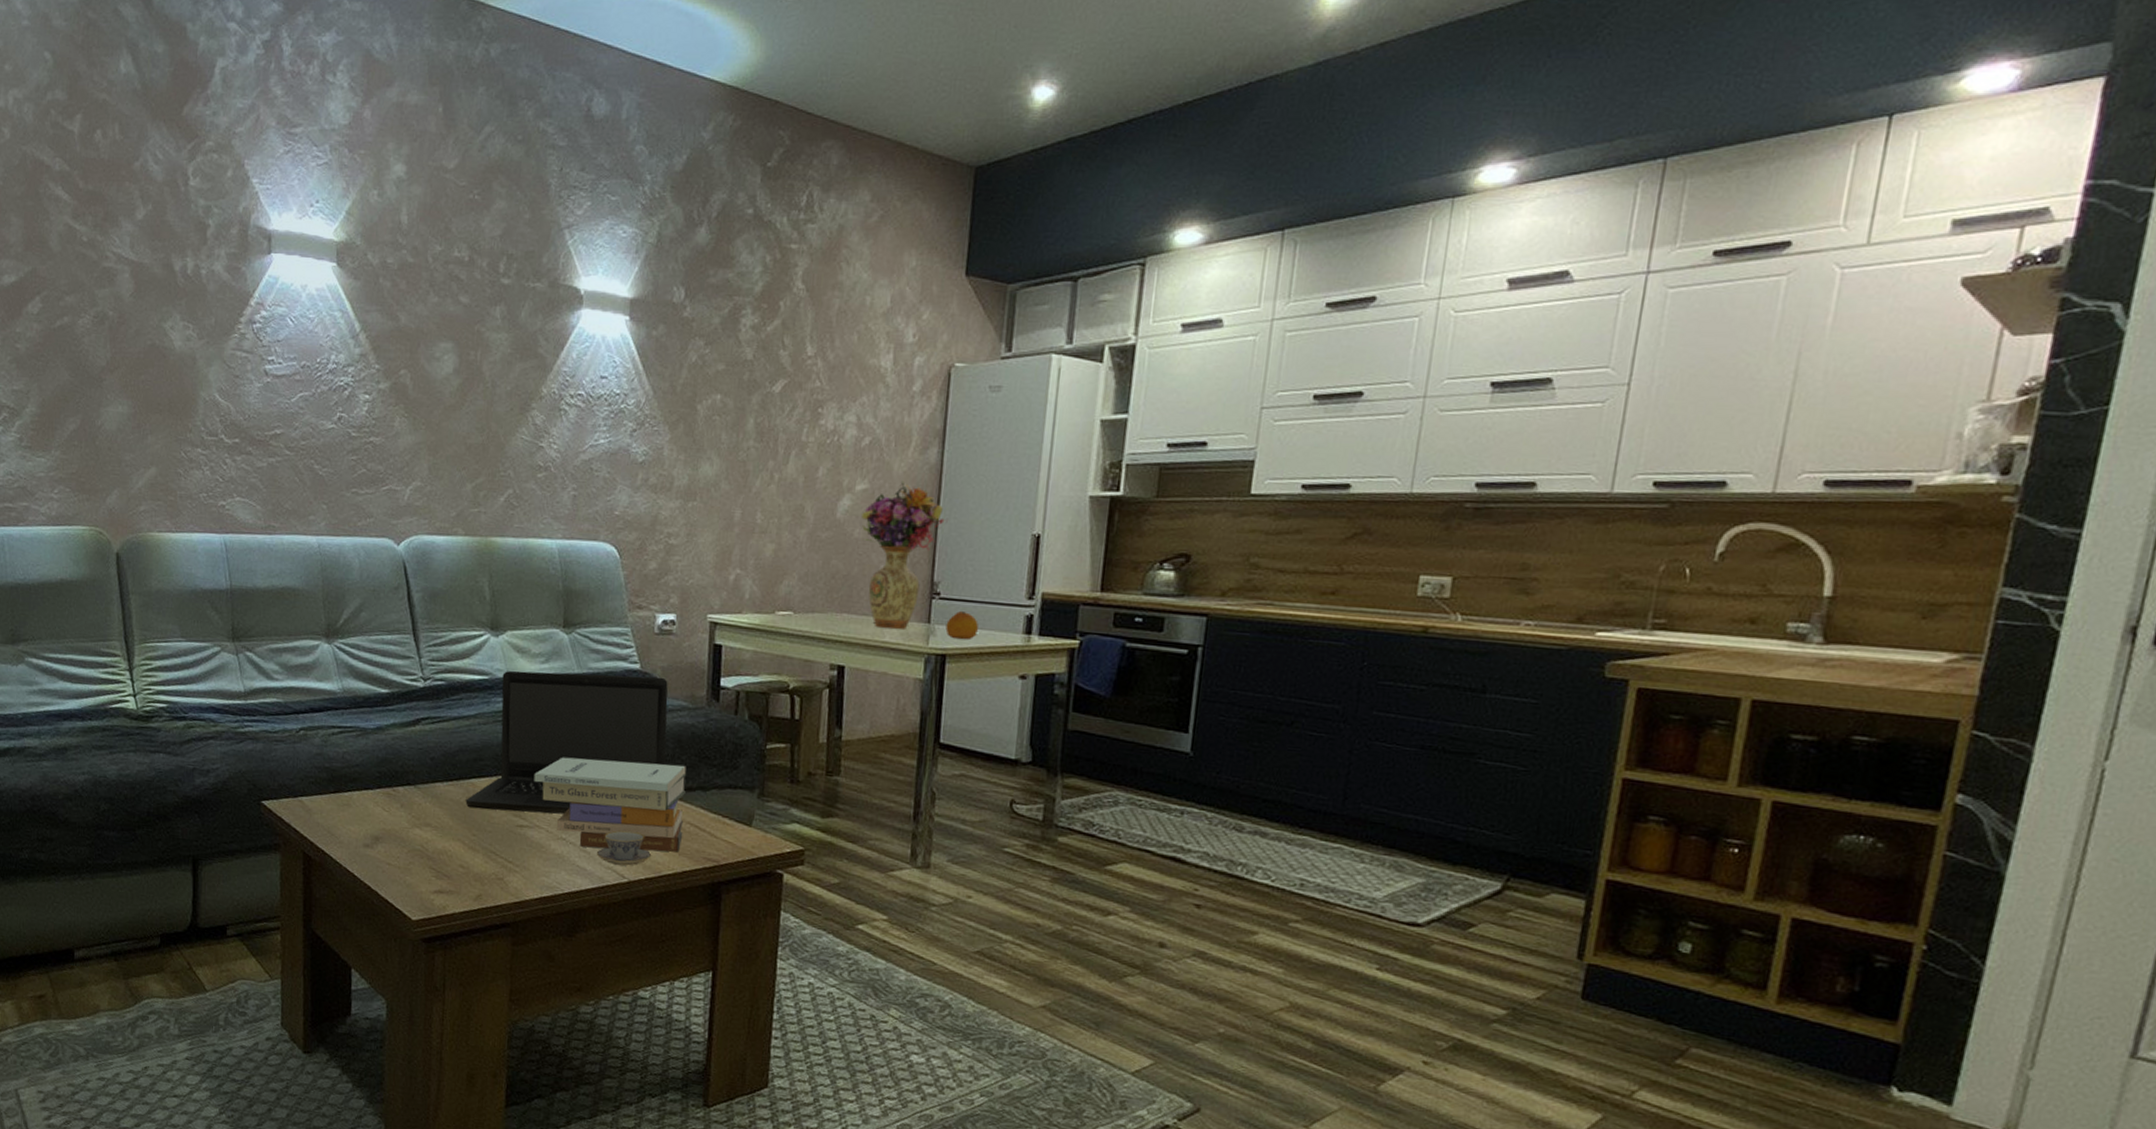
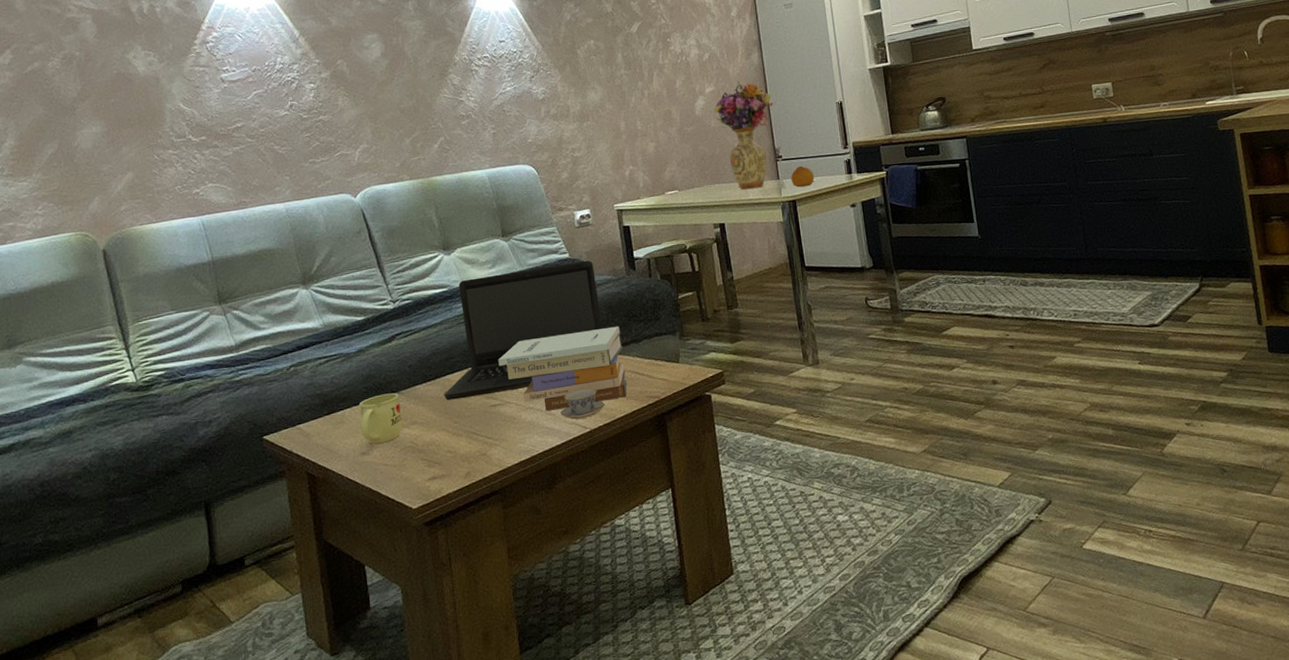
mug: none [367,783,415,839] -> present [358,393,403,444]

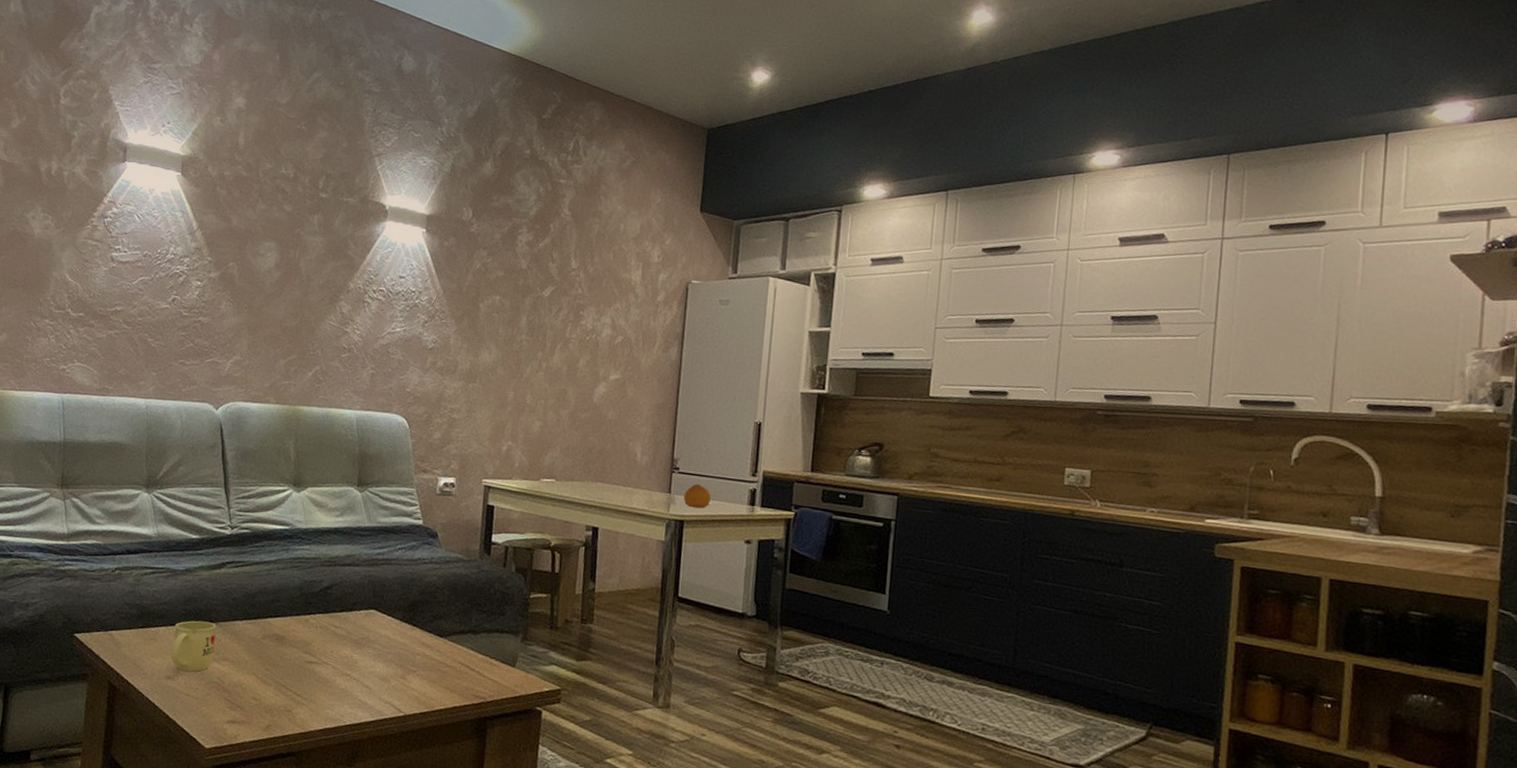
laptop: present [444,260,603,401] -> none [261,522,447,653]
books: present [498,326,627,411] -> none [324,600,460,689]
teacup: present [561,388,606,420] -> none [377,668,427,701]
flower arrangement: present [714,80,776,191] -> none [612,373,686,499]

